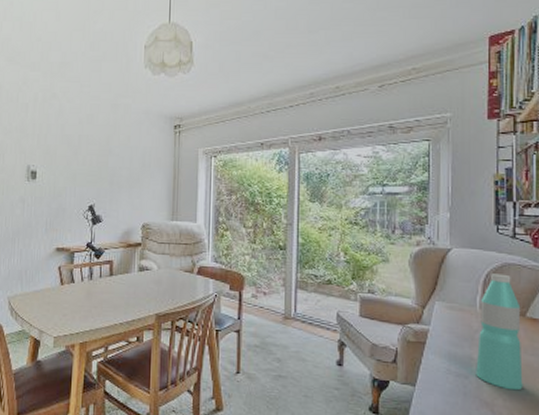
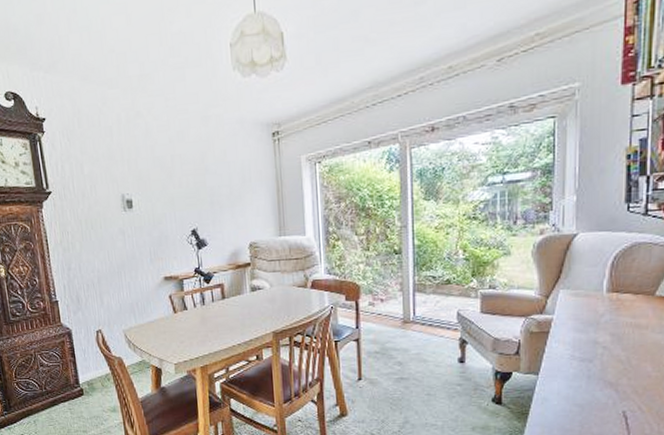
water bottle: present [476,273,523,391] -> none [600,254,650,369]

